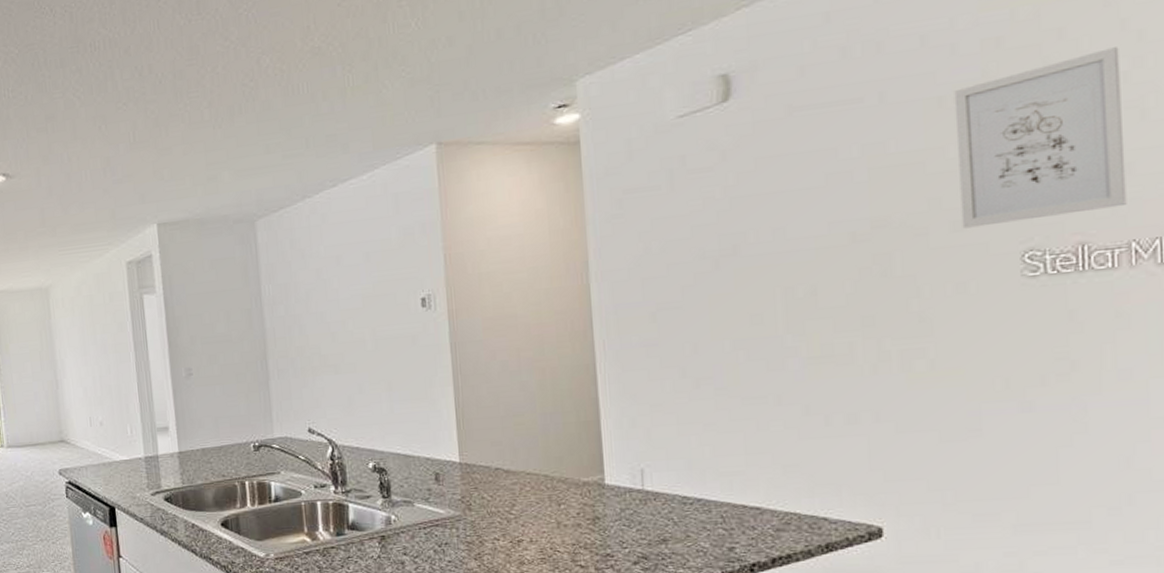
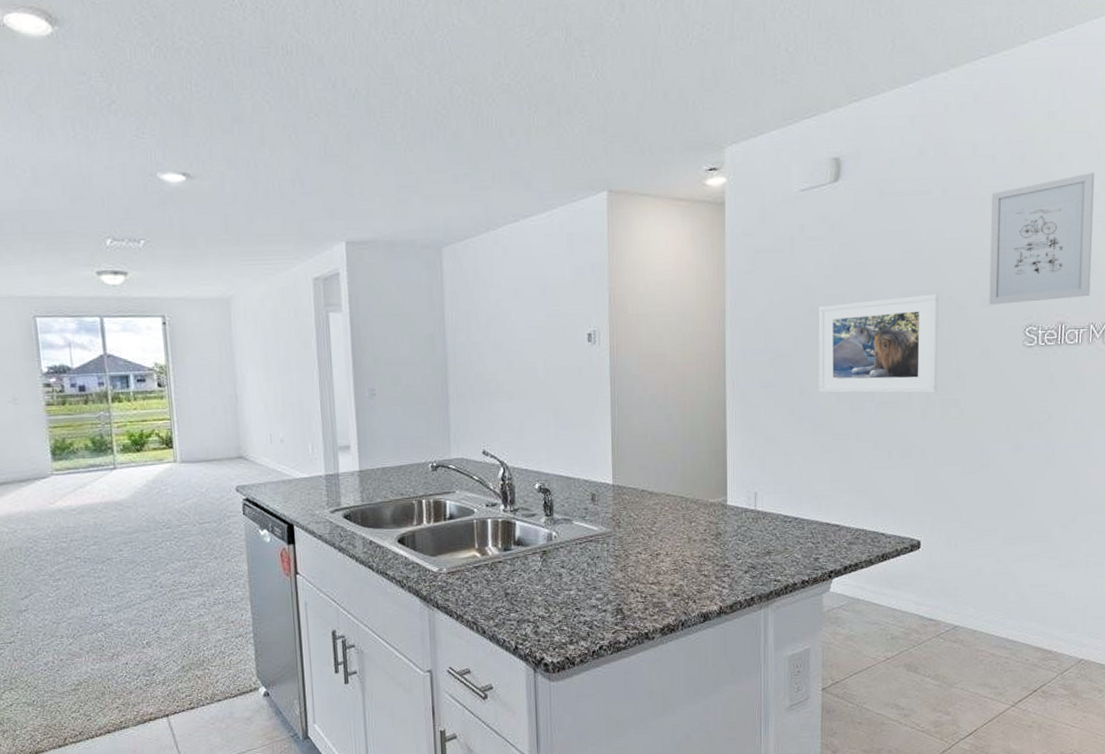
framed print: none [712,220,892,350] -> present [818,294,939,394]

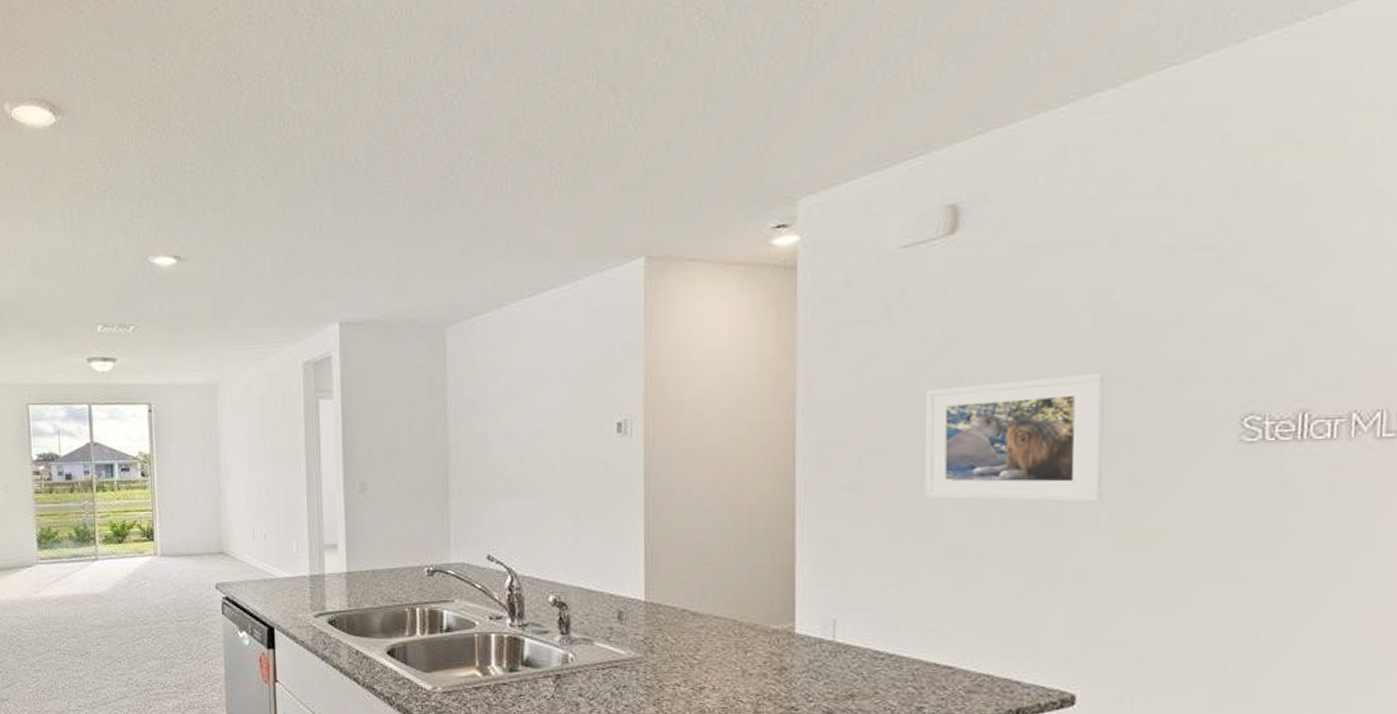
wall art: present [989,173,1095,305] -> none [1183,206,1359,387]

